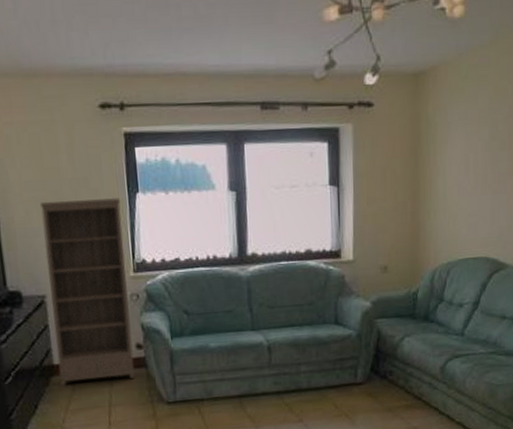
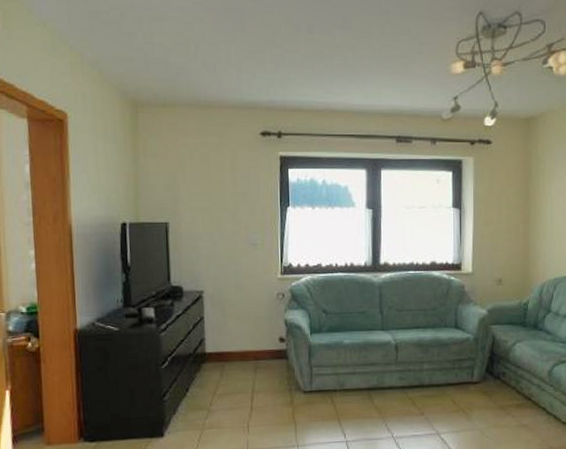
bookshelf: present [40,197,135,387] -> none [205,209,277,373]

